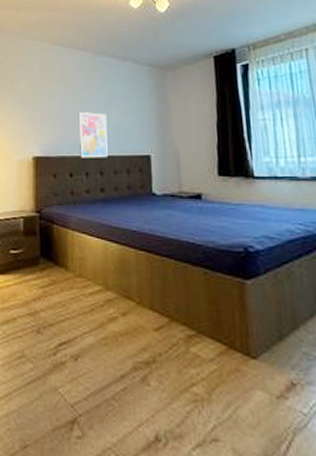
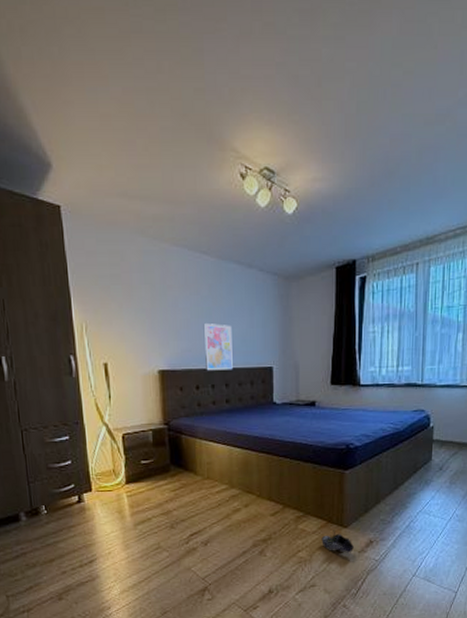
shoe: none [222,359,269,397] -> present [322,530,354,553]

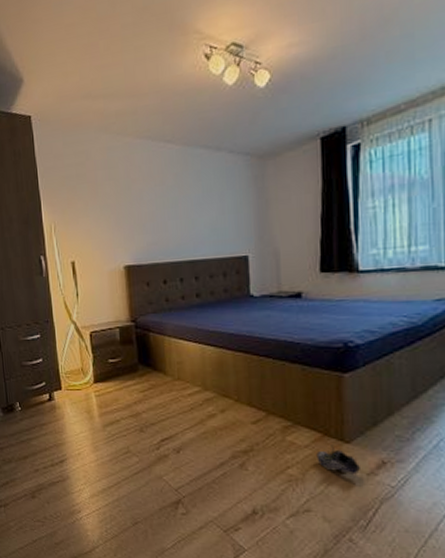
wall art: present [204,324,233,371] -> none [170,213,203,264]

